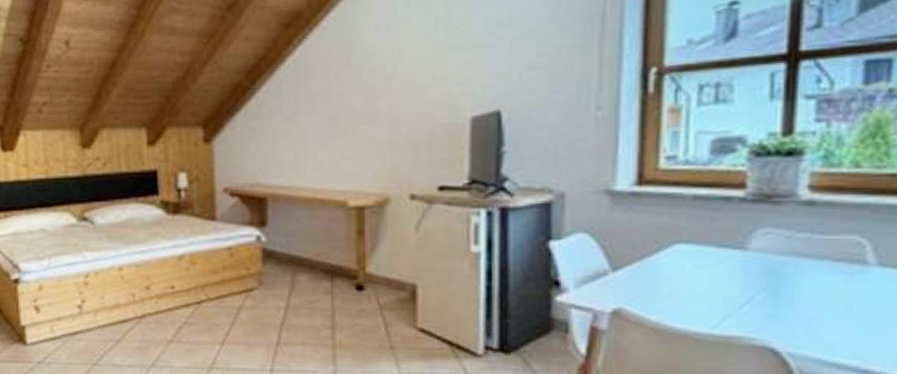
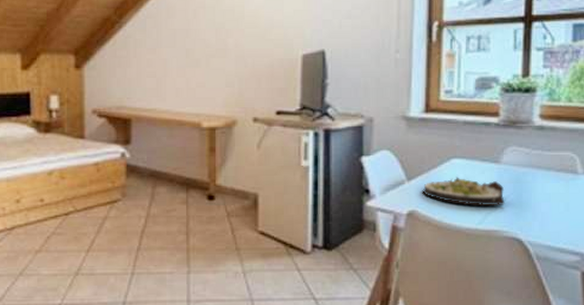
salad plate: none [632,267,753,304] -> present [422,177,505,205]

